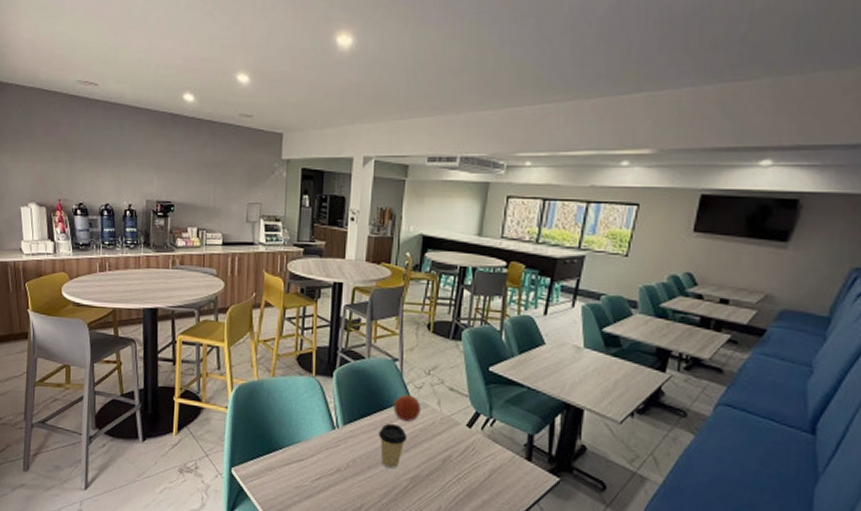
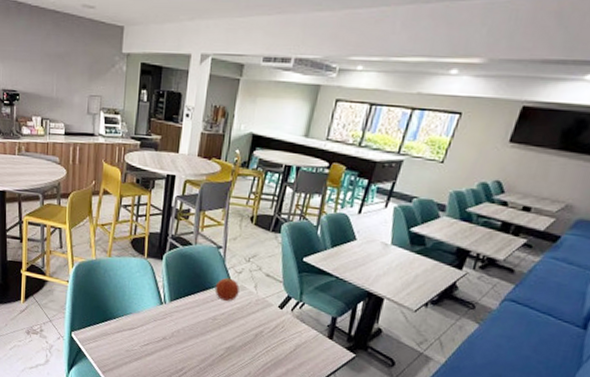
coffee cup: present [379,424,407,469] -> none [201,302,225,340]

